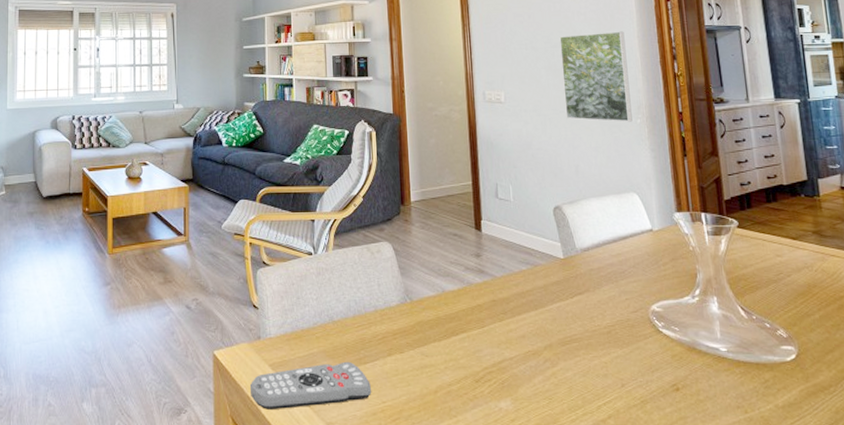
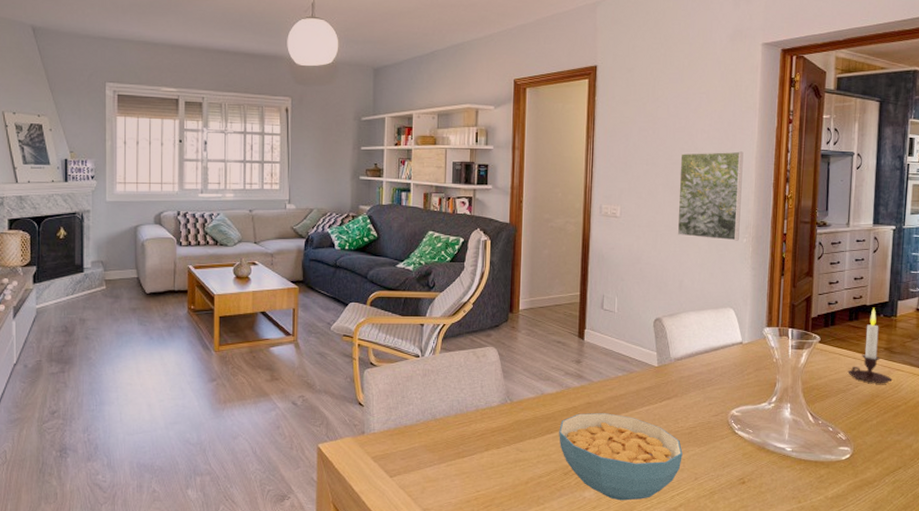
remote control: present [251,361,372,410] -> none [353,455,468,497]
cereal bowl: none [465,311,604,412] -> present [559,413,683,501]
candle: none [775,187,829,271] -> present [847,307,892,383]

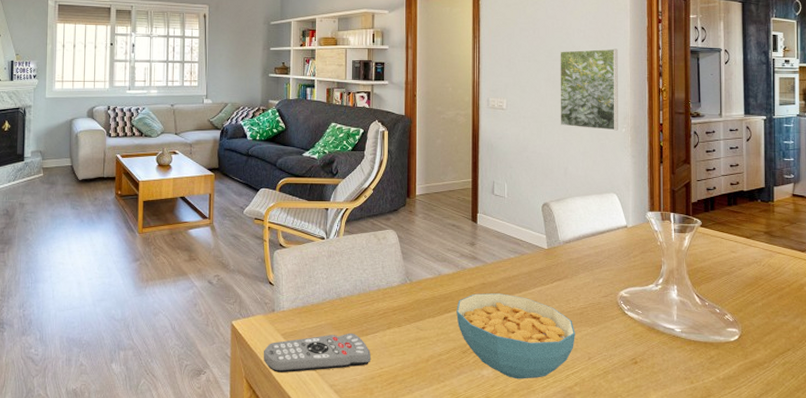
remote control: none [353,455,468,497] -> present [264,333,372,372]
candle: present [847,307,892,383] -> none [730,193,774,266]

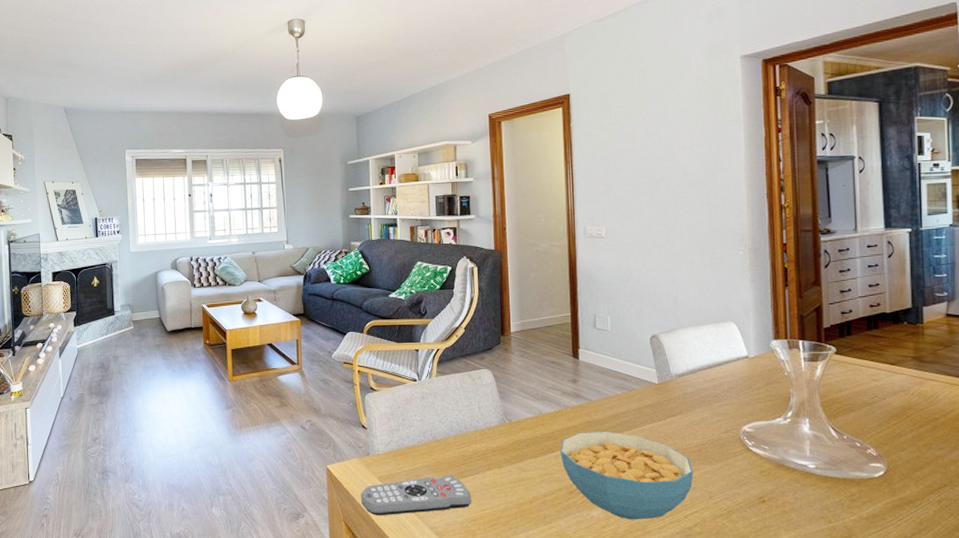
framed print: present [560,48,618,131] -> none [664,164,735,254]

